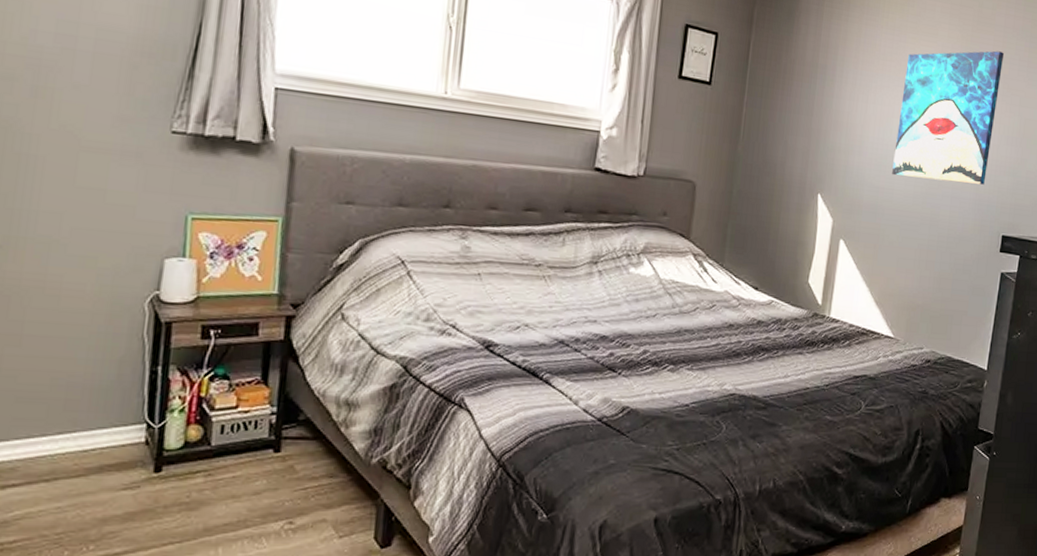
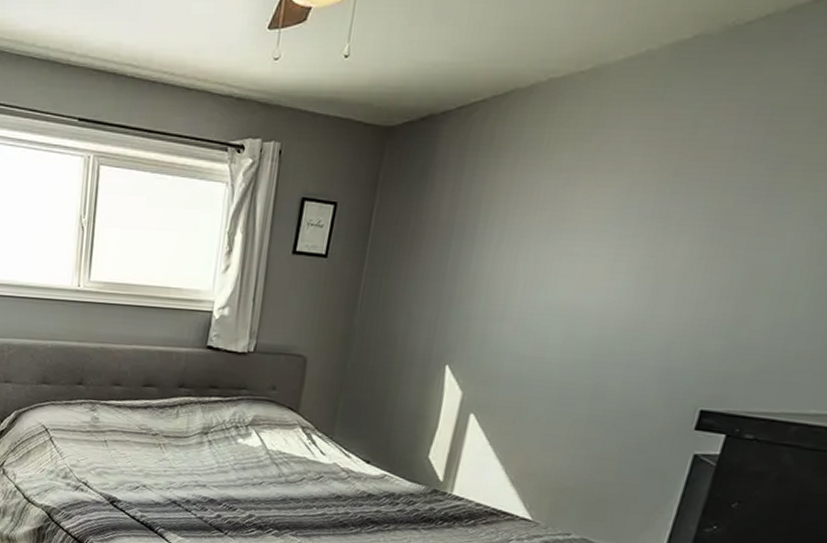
wall art: present [892,51,1005,185] -> none [543,181,729,350]

